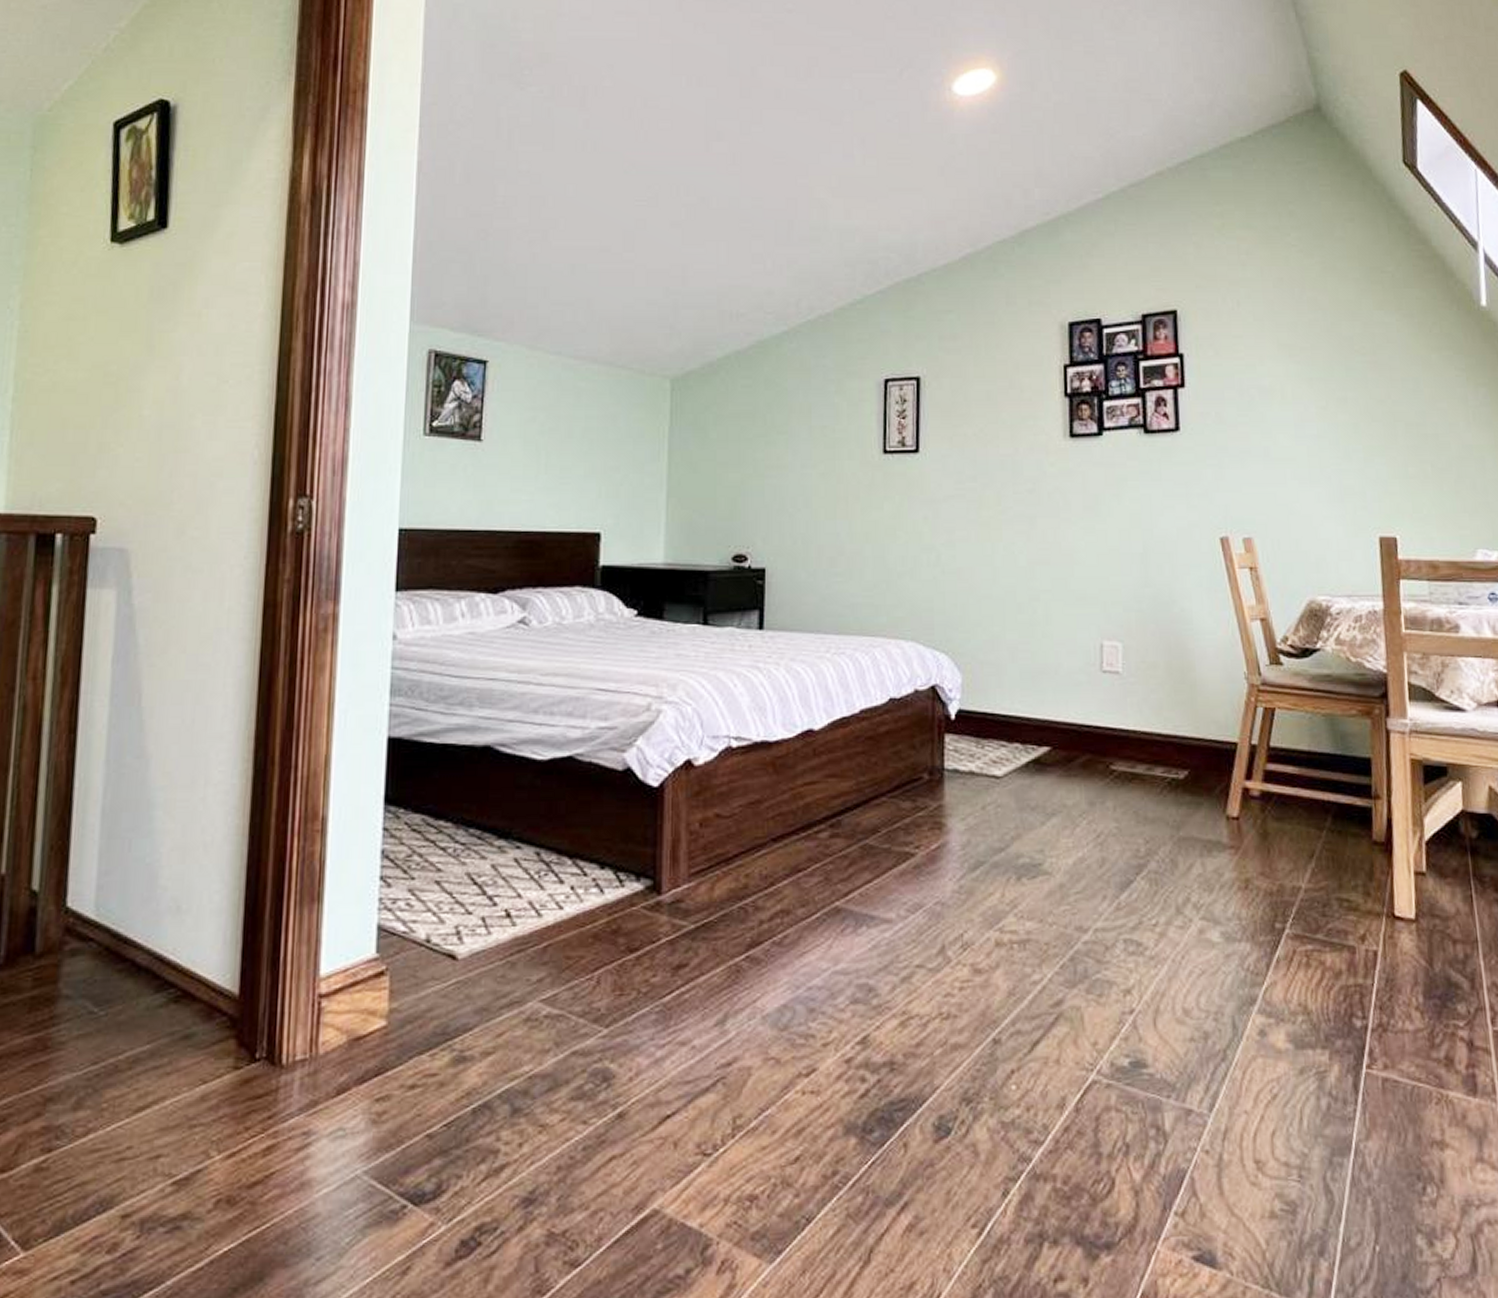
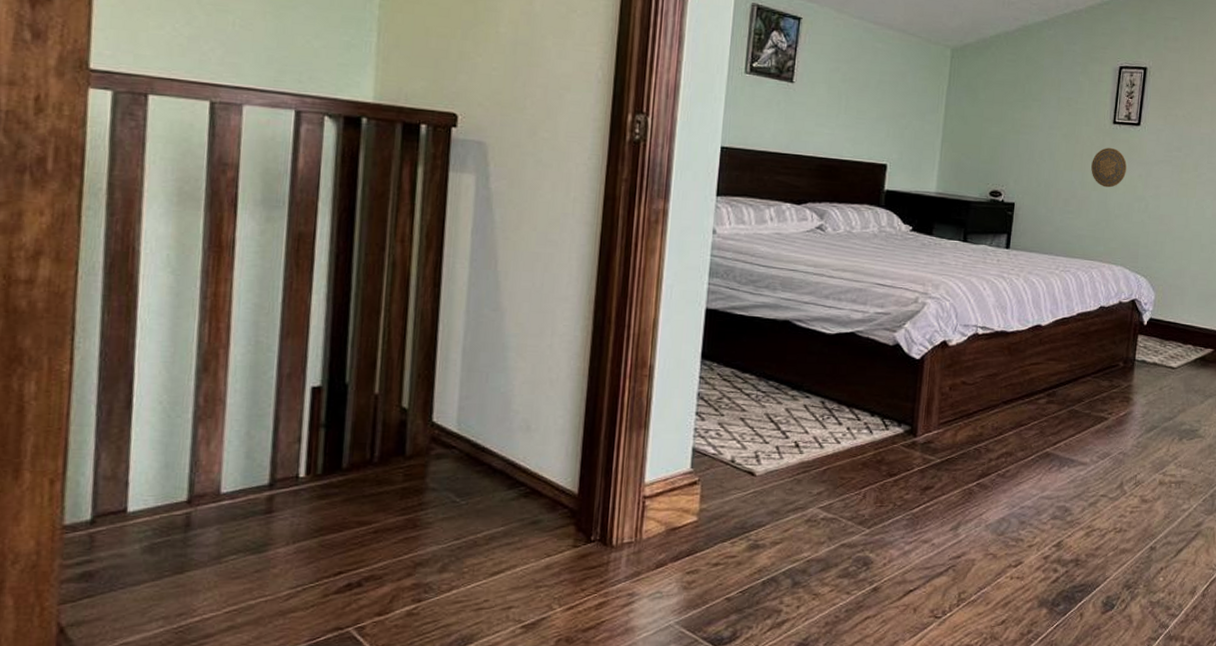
decorative plate: none [860,485,908,538] -> present [1091,148,1127,188]

